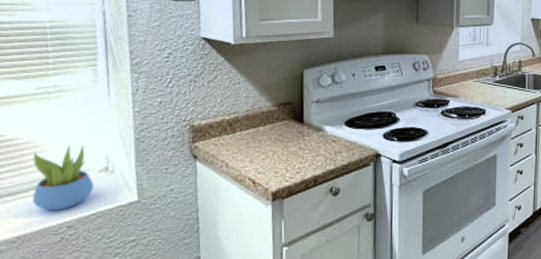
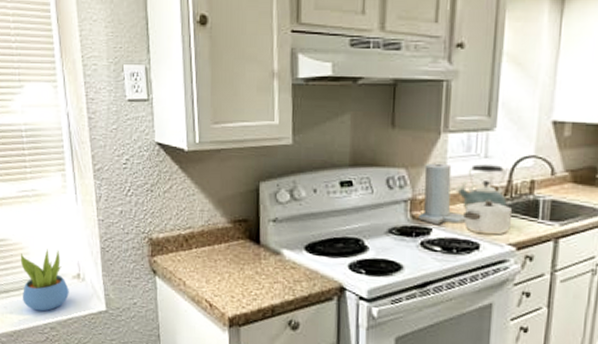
paper towel: none [439,50,475,98] -> present [419,163,467,226]
kettle: none [466,50,503,84] -> present [455,164,507,210]
cooking pot: none [473,76,507,102] -> present [463,200,512,235]

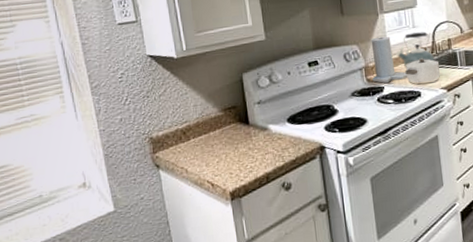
succulent plant: present [20,249,69,312] -> none [22,165,76,227]

